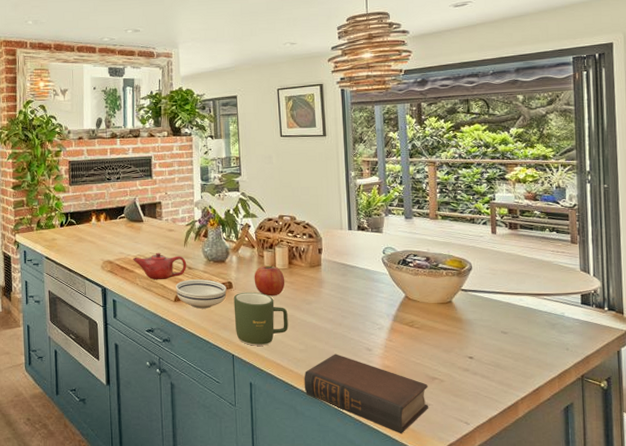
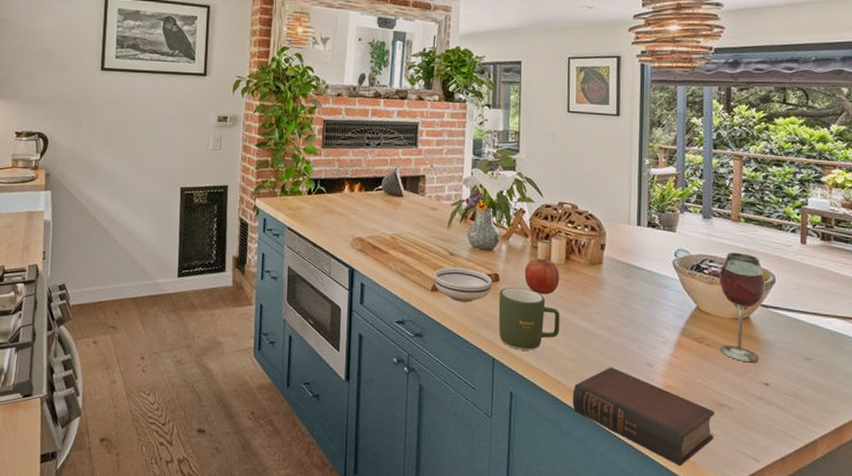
teapot: present [132,252,187,280] -> none [386,232,449,266]
wineglass: none [423,246,464,340] -> present [719,252,765,363]

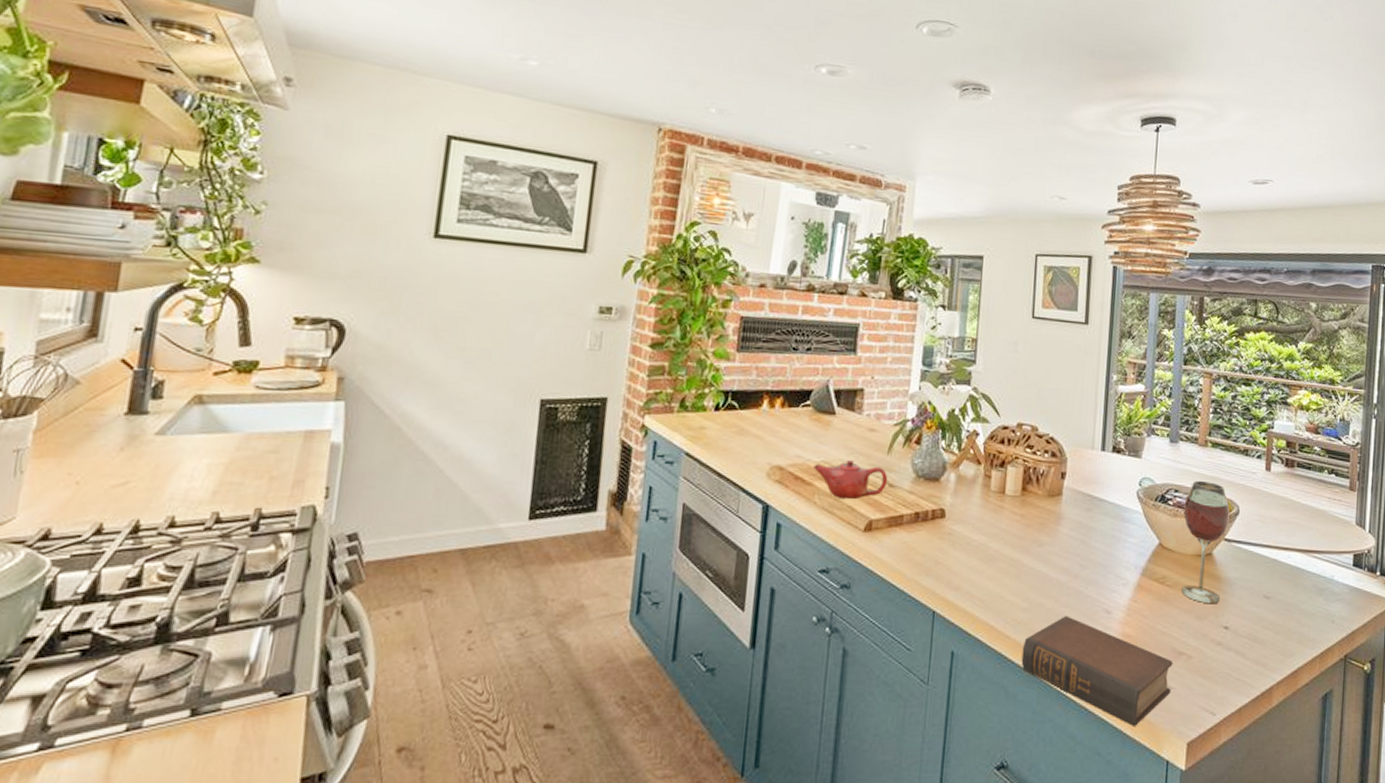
teapot: none [386,232,449,266] -> present [812,459,888,500]
bowl: present [433,267,492,303] -> none [867,501,937,544]
mug: present [498,287,560,351] -> none [941,524,1013,600]
fruit: present [524,258,560,295] -> none [974,489,1015,533]

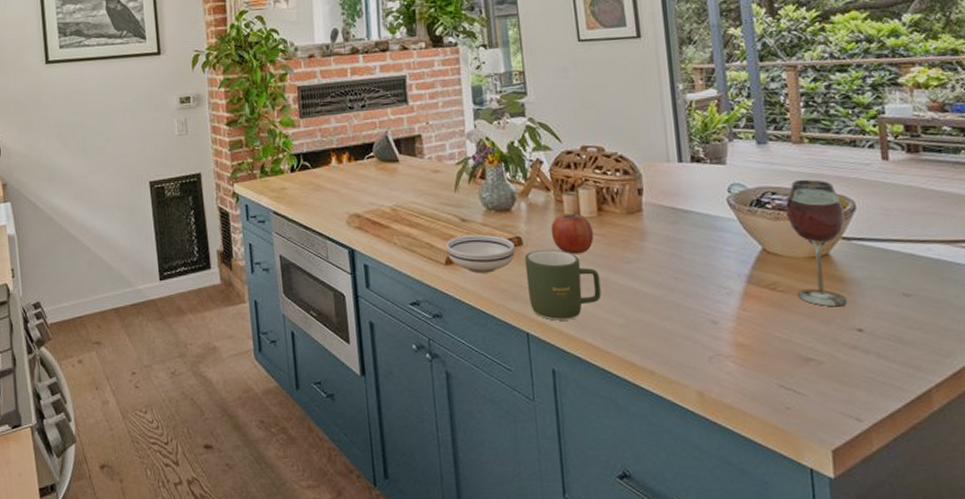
teapot: present [812,459,888,500] -> none [386,200,460,238]
bowl: none [867,501,937,544] -> present [445,234,515,274]
mug: none [941,524,1013,600] -> present [524,249,602,321]
fruit: none [974,489,1015,533] -> present [550,212,594,255]
book: present [1021,615,1173,726] -> none [626,329,804,435]

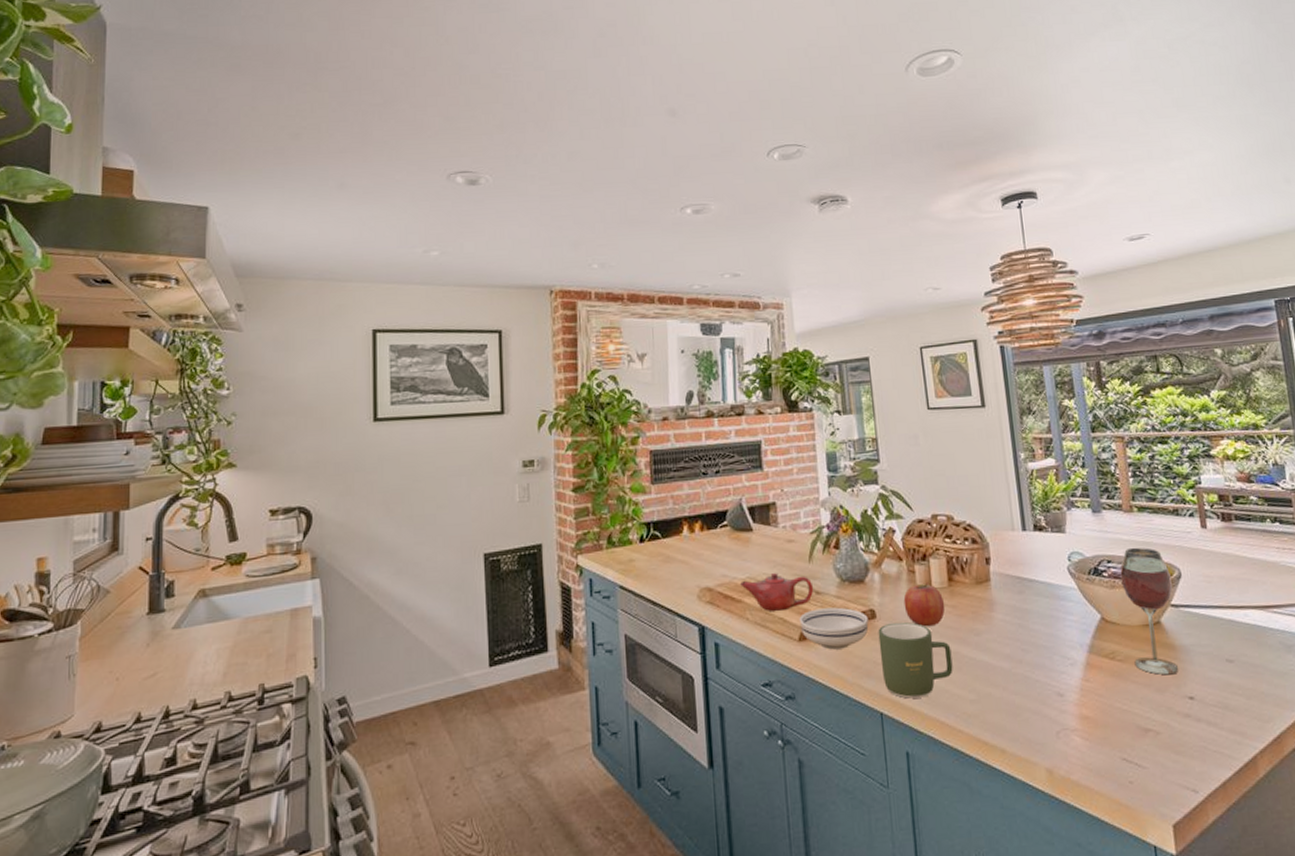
teapot: none [386,200,460,238] -> present [739,572,814,612]

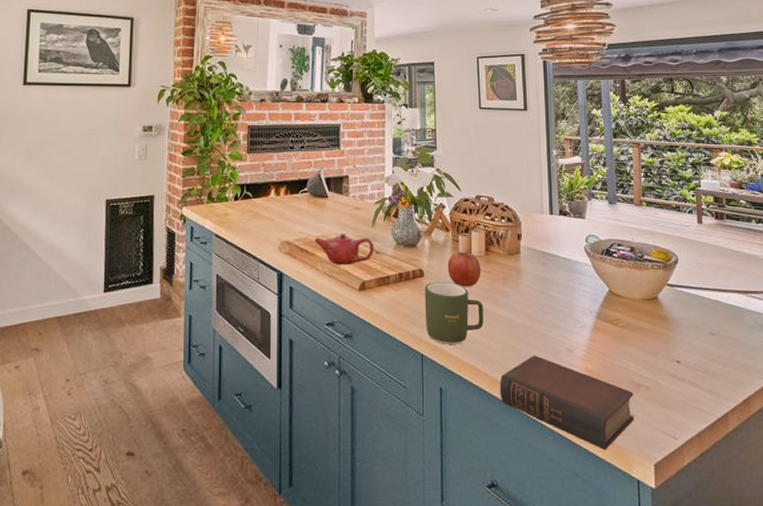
bowl: present [799,607,869,650] -> none [360,265,417,300]
book: none [978,703,1145,812] -> present [500,355,635,450]
wineglass: present [1120,547,1178,675] -> none [627,235,670,342]

